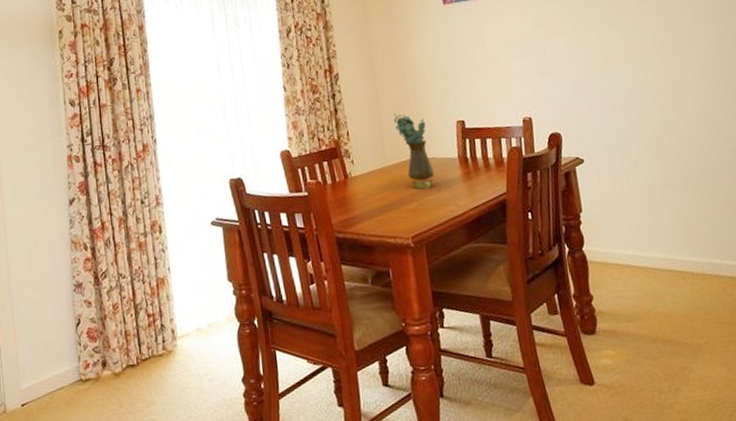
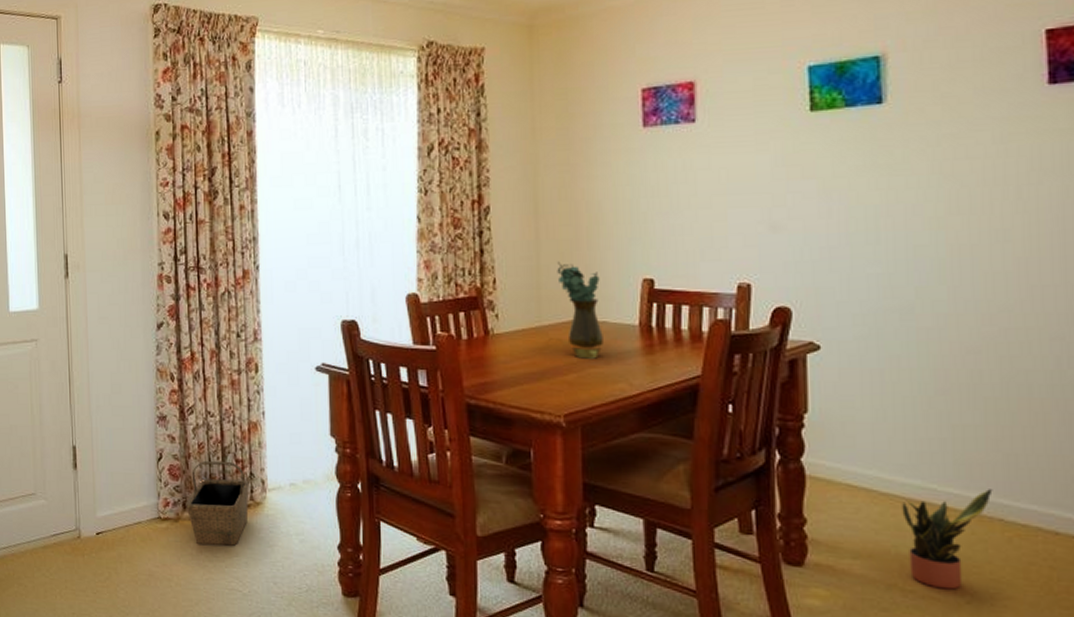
basket: none [104,317,162,400] -> present [185,461,249,546]
potted plant: none [653,253,709,336] -> present [901,489,993,590]

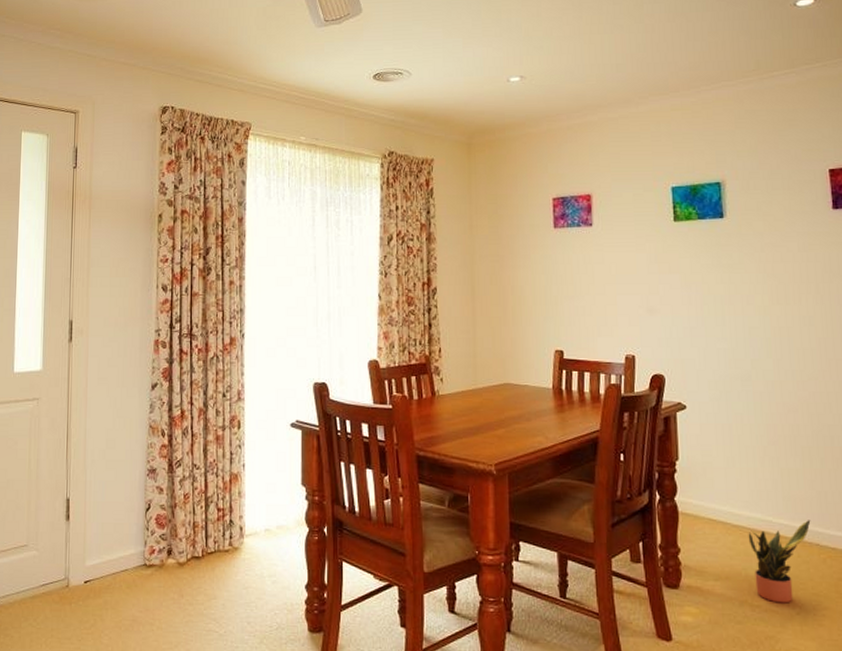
basket: present [185,461,249,546] -> none [170,511,229,590]
vase: present [557,261,604,359] -> none [489,335,525,416]

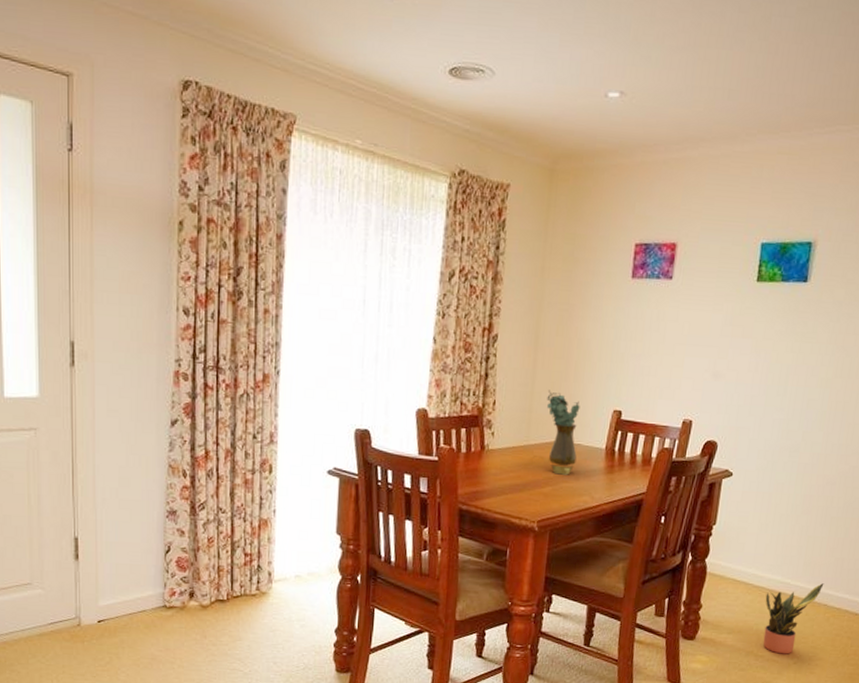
vase: none [489,335,525,416] -> present [547,389,580,475]

